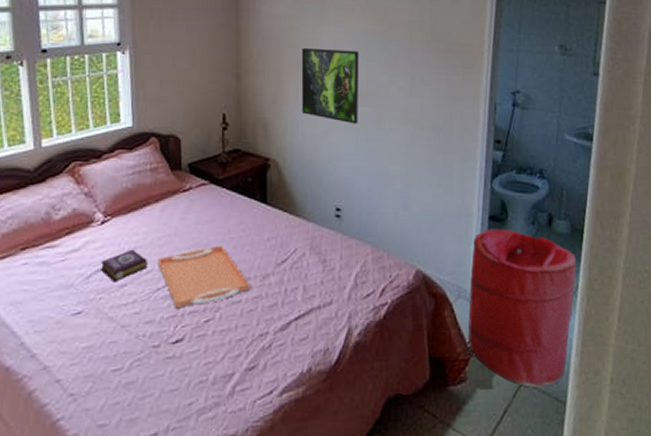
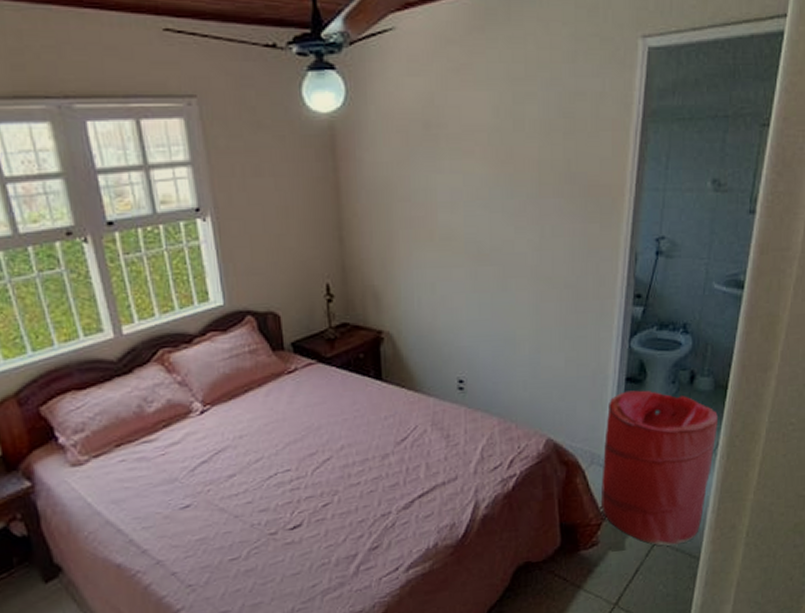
book: present [101,249,147,283] -> none [205,438,256,474]
serving tray: present [158,245,250,309] -> none [267,427,369,495]
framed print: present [301,47,360,124] -> none [413,200,481,287]

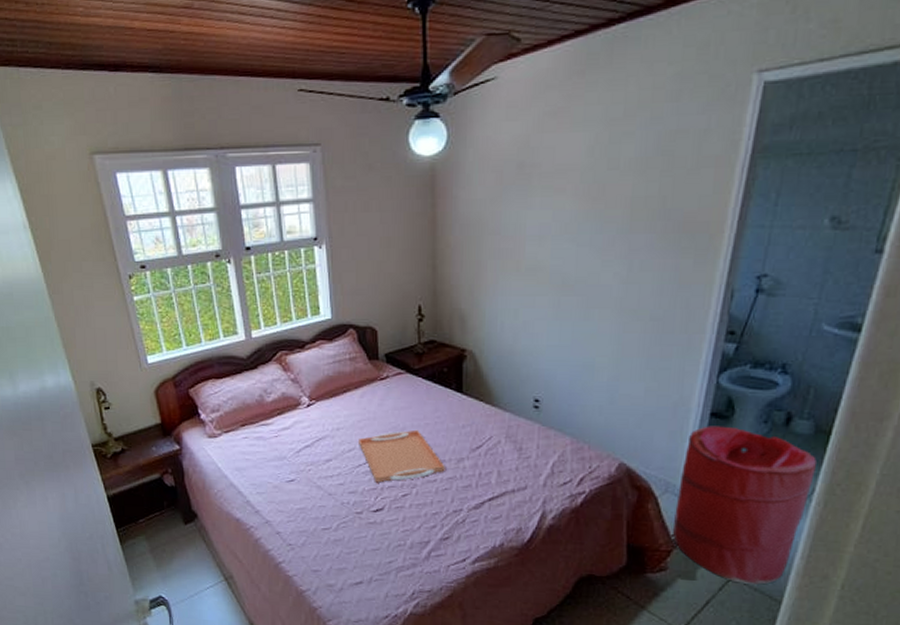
serving tray: none [267,427,369,495] -> present [359,429,445,483]

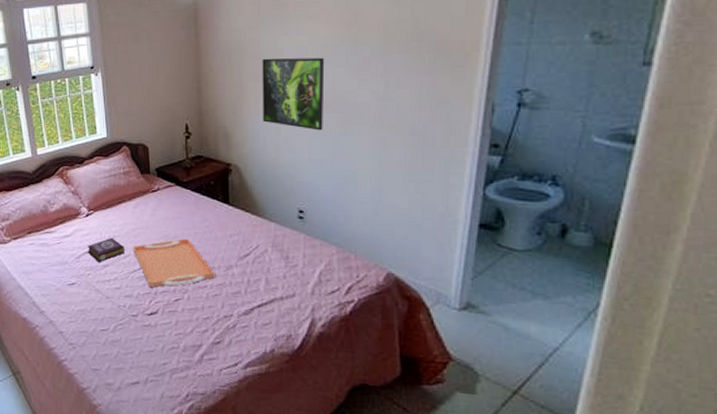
book: none [309,429,349,458] -> present [88,237,124,263]
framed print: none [500,234,569,315] -> present [262,57,325,131]
laundry hamper: present [673,426,817,585] -> none [448,237,599,402]

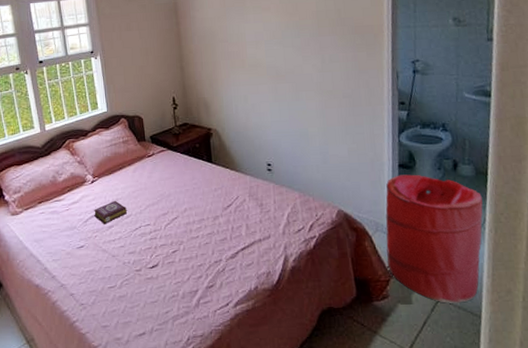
serving tray: present [133,238,215,288] -> none [134,195,205,243]
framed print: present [262,57,325,131] -> none [229,40,280,98]
laundry hamper: none [448,237,599,402] -> present [385,174,483,303]

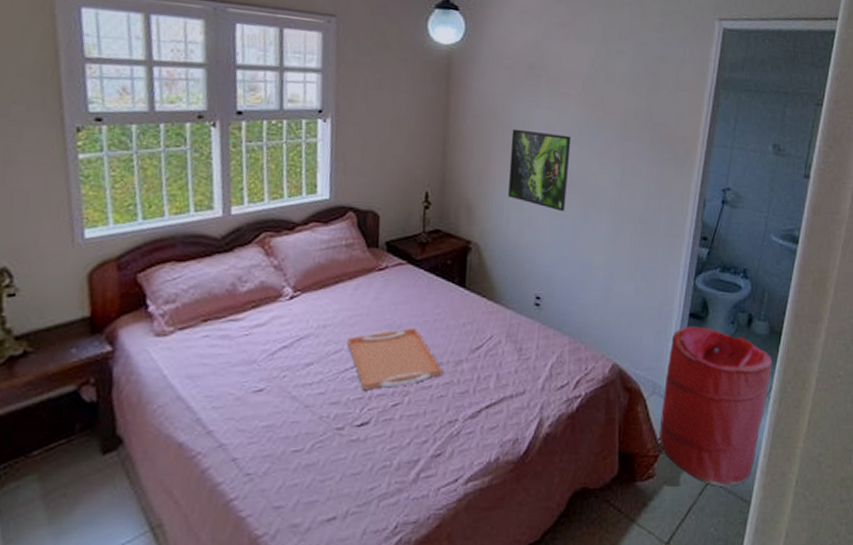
book: present [94,200,127,225] -> none [287,327,336,361]
serving tray: none [134,195,205,243] -> present [347,327,442,391]
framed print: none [229,40,280,98] -> present [508,128,572,212]

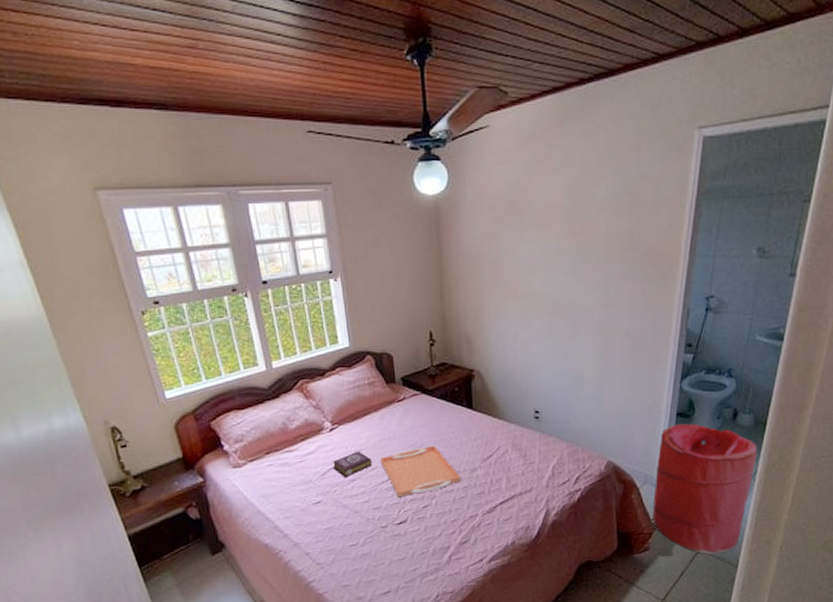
book: none [287,327,336,361] -> present [333,451,372,478]
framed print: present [508,128,572,212] -> none [501,265,557,335]

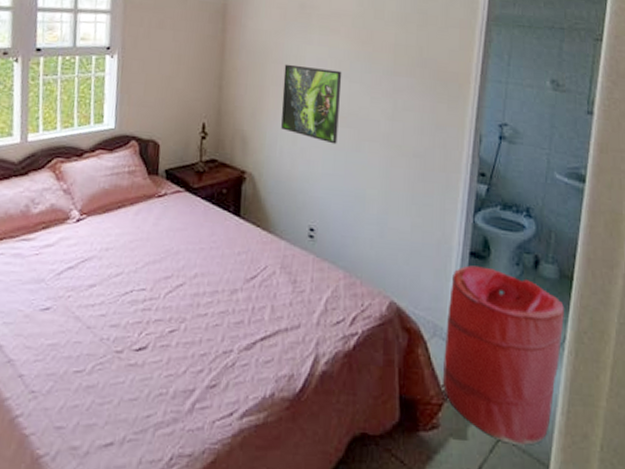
book: present [333,451,372,478] -> none [72,250,118,282]
serving tray: present [381,445,461,497] -> none [128,254,218,315]
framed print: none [501,265,557,335] -> present [281,64,342,145]

